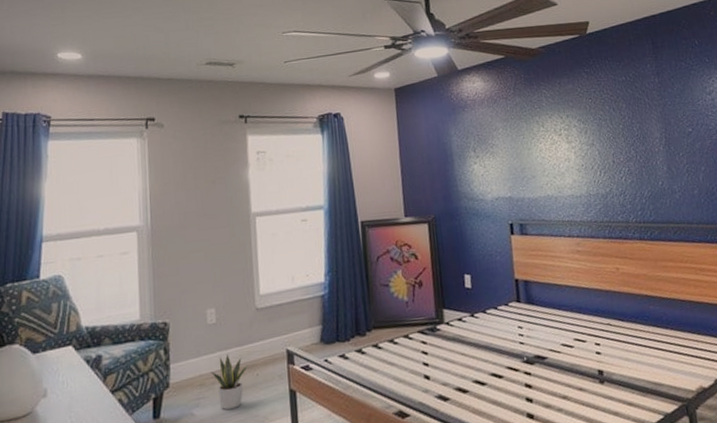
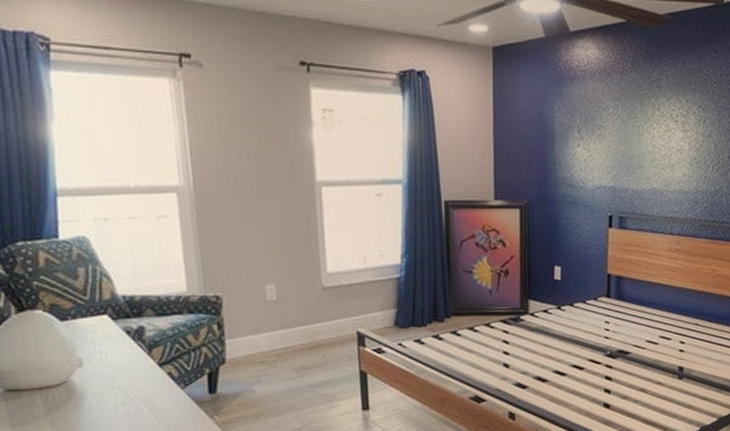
potted plant: present [211,354,249,411] -> none [273,333,315,388]

